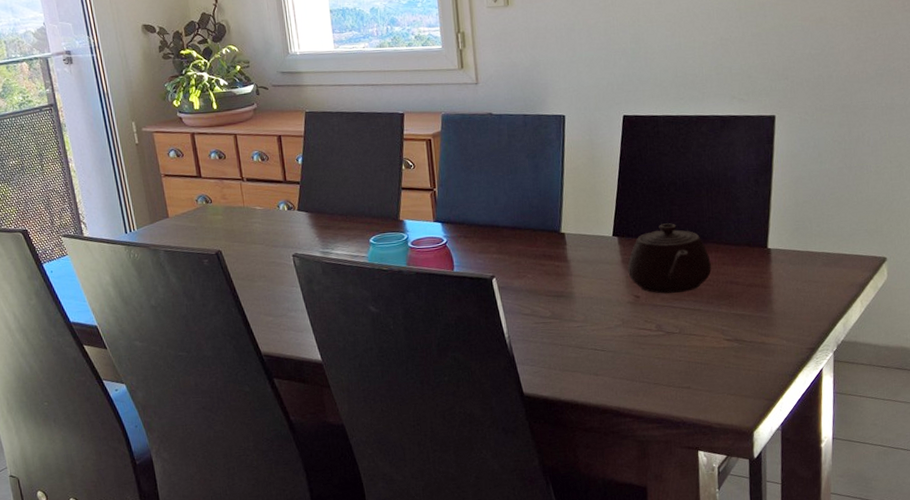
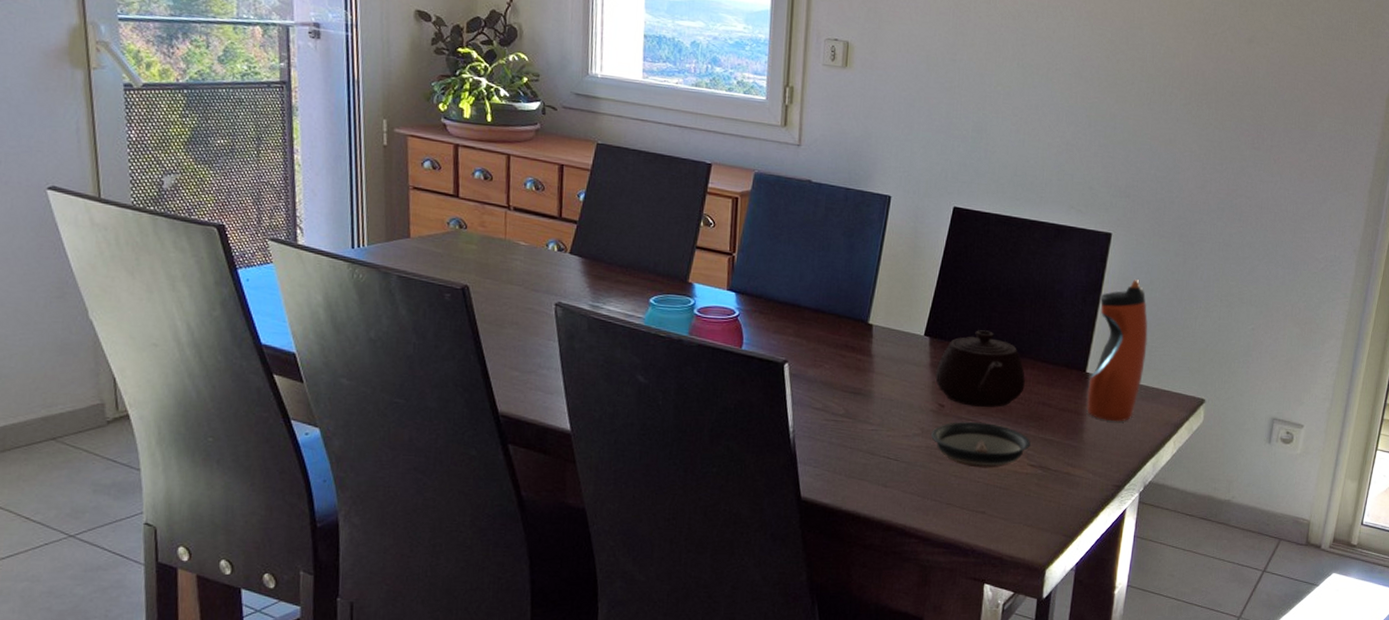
saucer: none [631,307,724,349] -> present [931,422,1031,468]
water bottle: none [771,155,824,290] -> present [1086,279,1148,422]

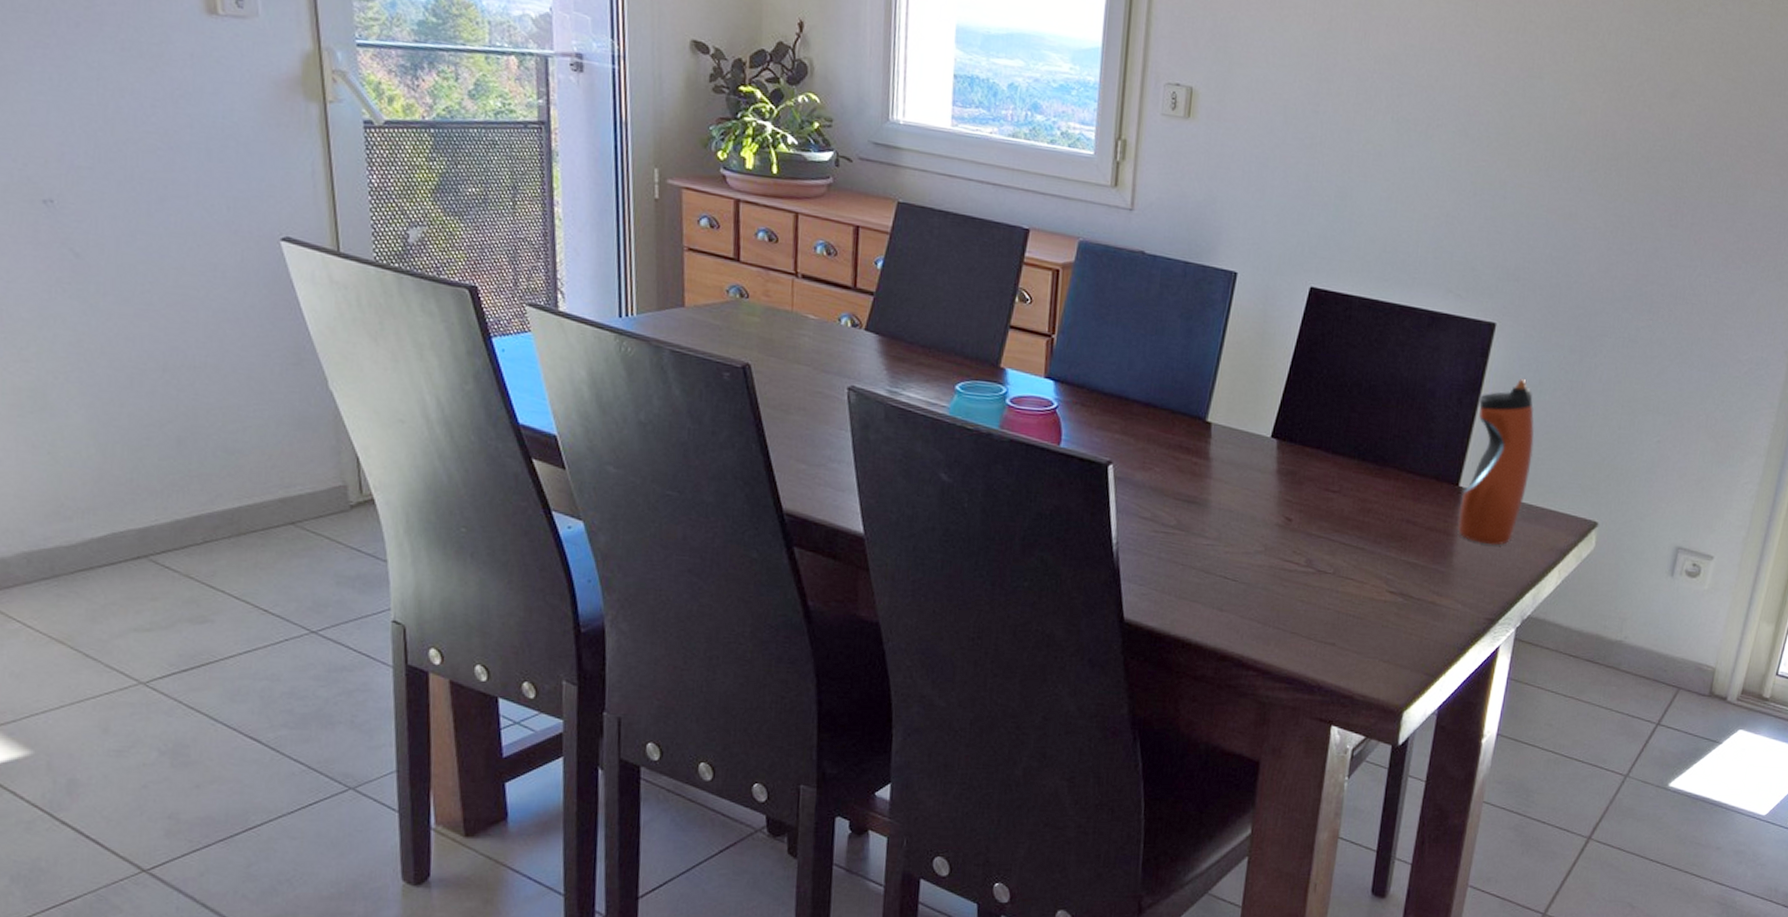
saucer: present [931,422,1031,468] -> none [1276,539,1391,594]
teapot: present [935,330,1025,408] -> none [1282,433,1388,524]

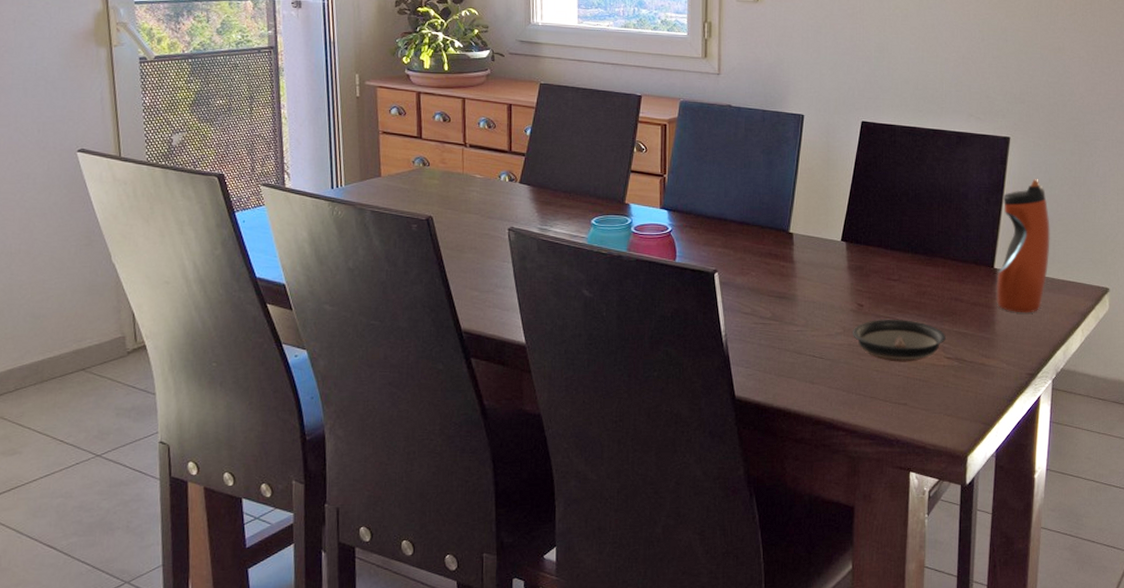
saucer: none [1276,539,1391,594] -> present [853,320,946,362]

